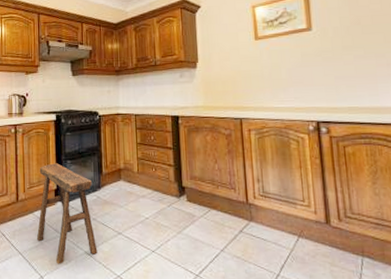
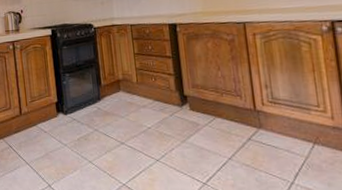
stool: present [37,163,98,264] -> none [39,77,102,173]

